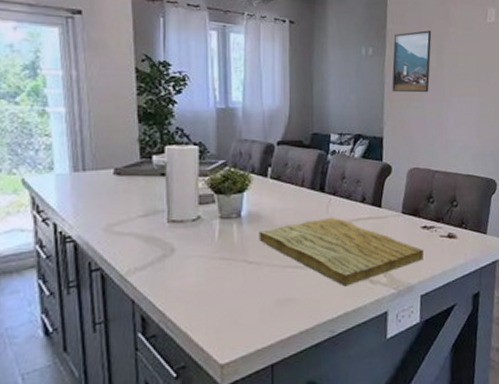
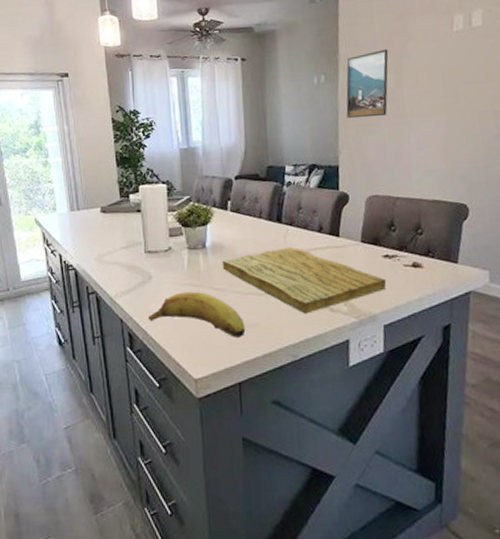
fruit: none [166,265,281,315] -> present [147,291,246,338]

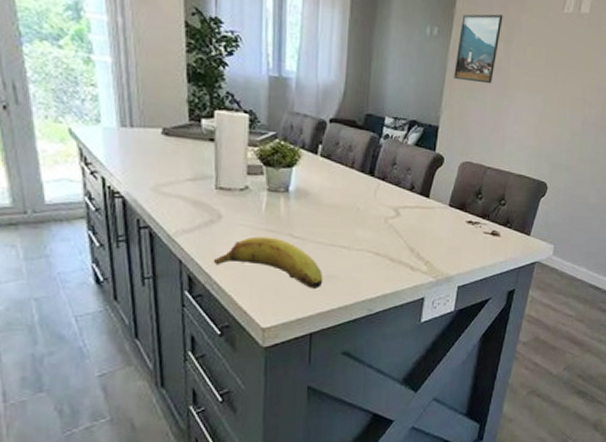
cutting board: present [222,246,387,314] -> none [305,201,467,270]

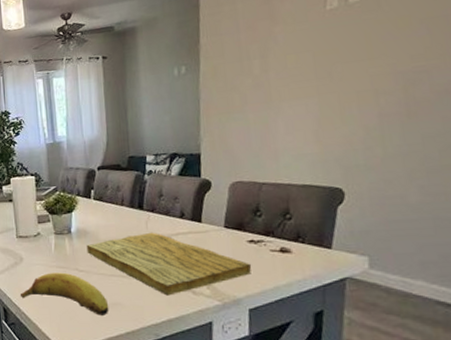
cutting board: none [305,201,467,270] -> present [86,232,252,296]
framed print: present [454,14,503,84] -> none [207,35,253,108]

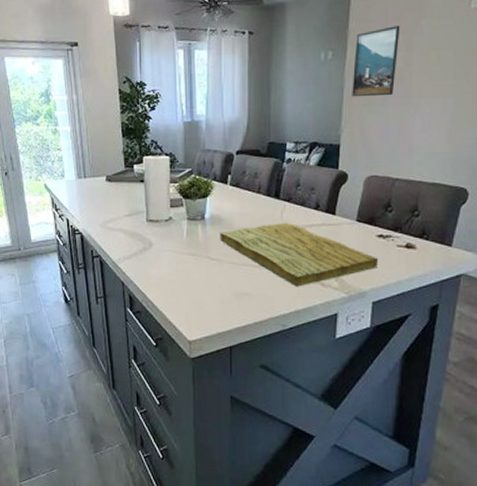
fruit: present [20,272,109,315] -> none [147,260,239,305]
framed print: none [207,35,253,108] -> present [352,26,400,97]

